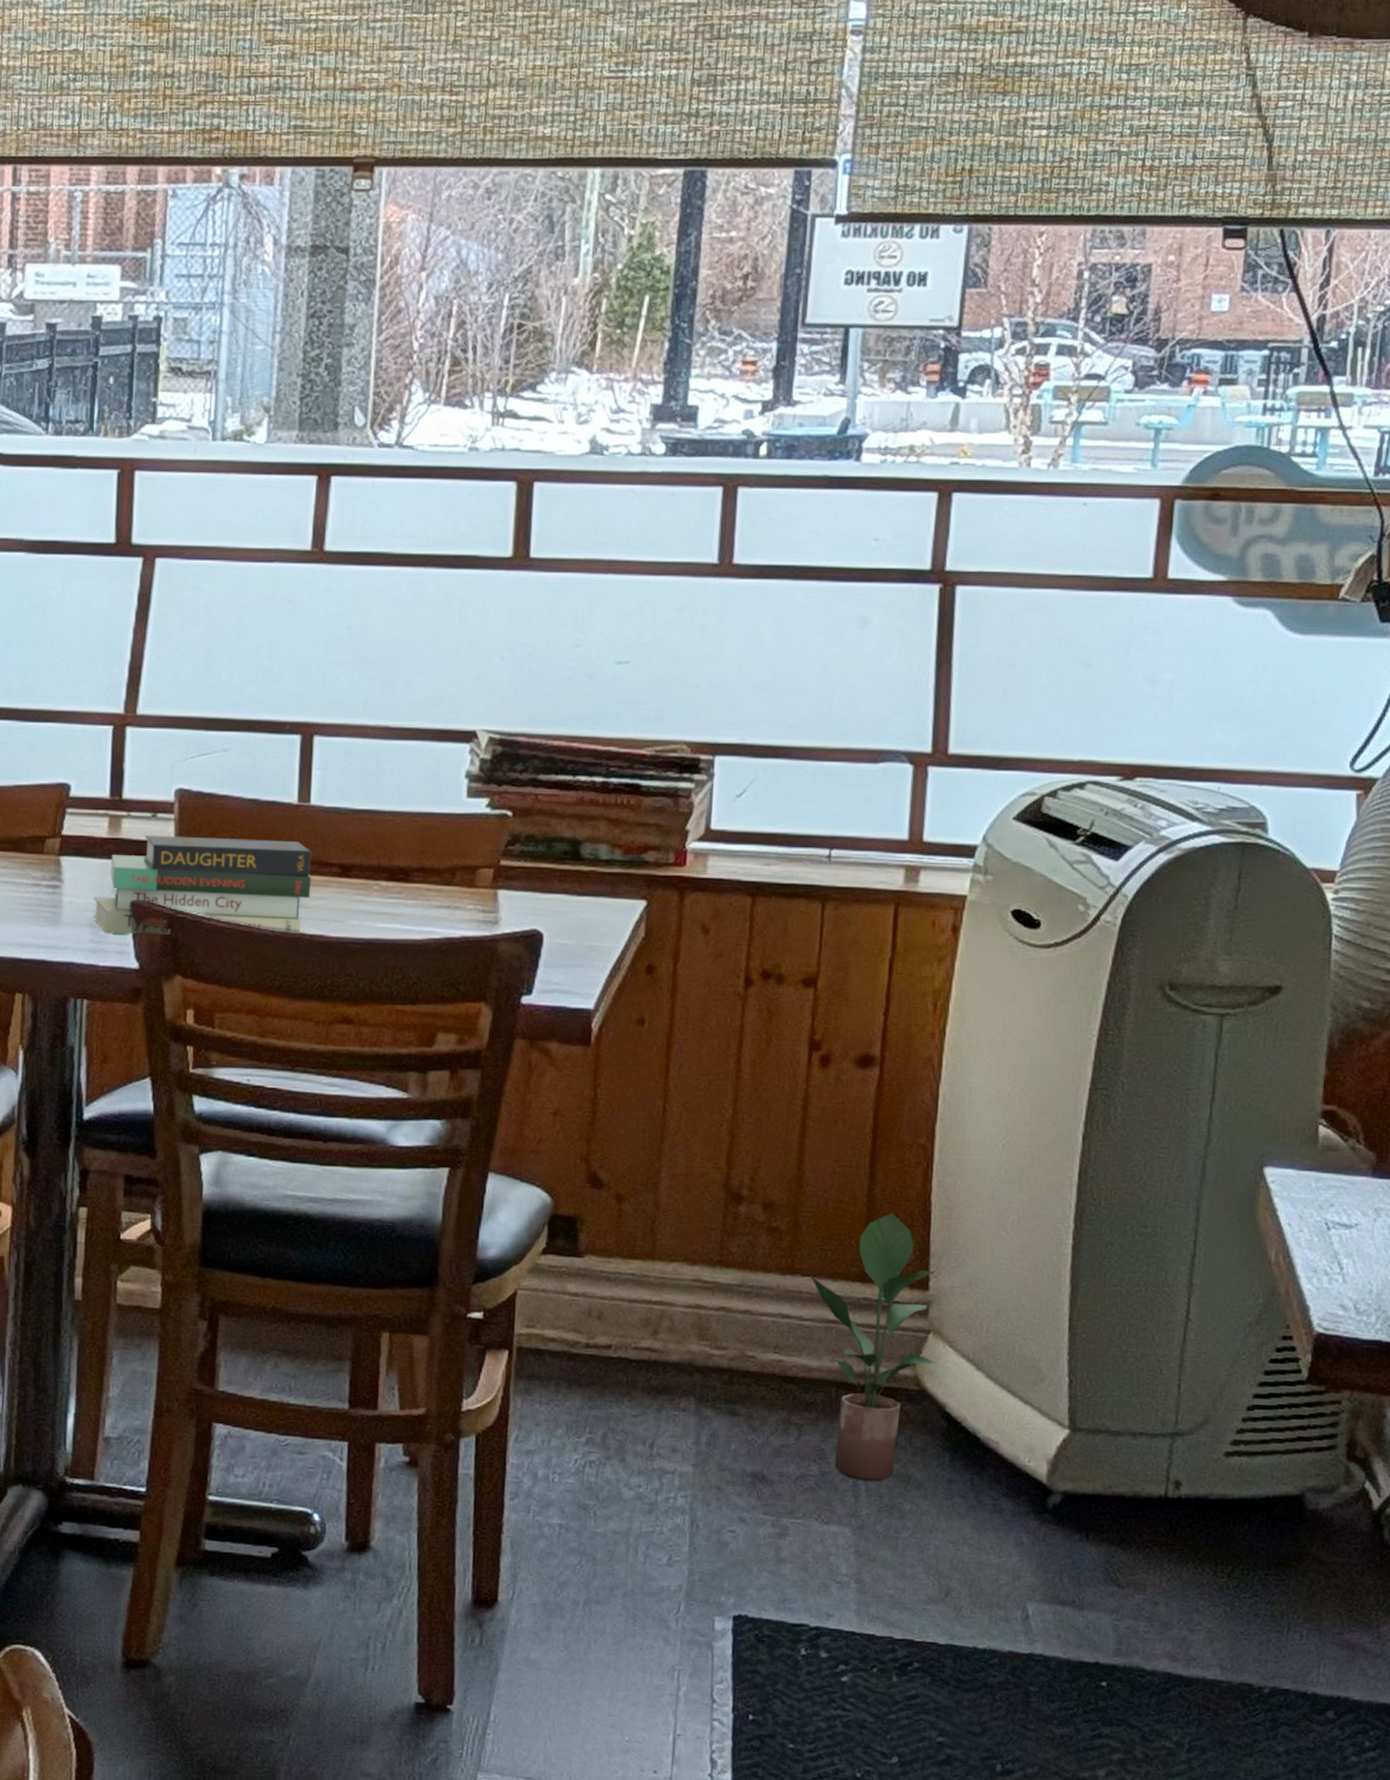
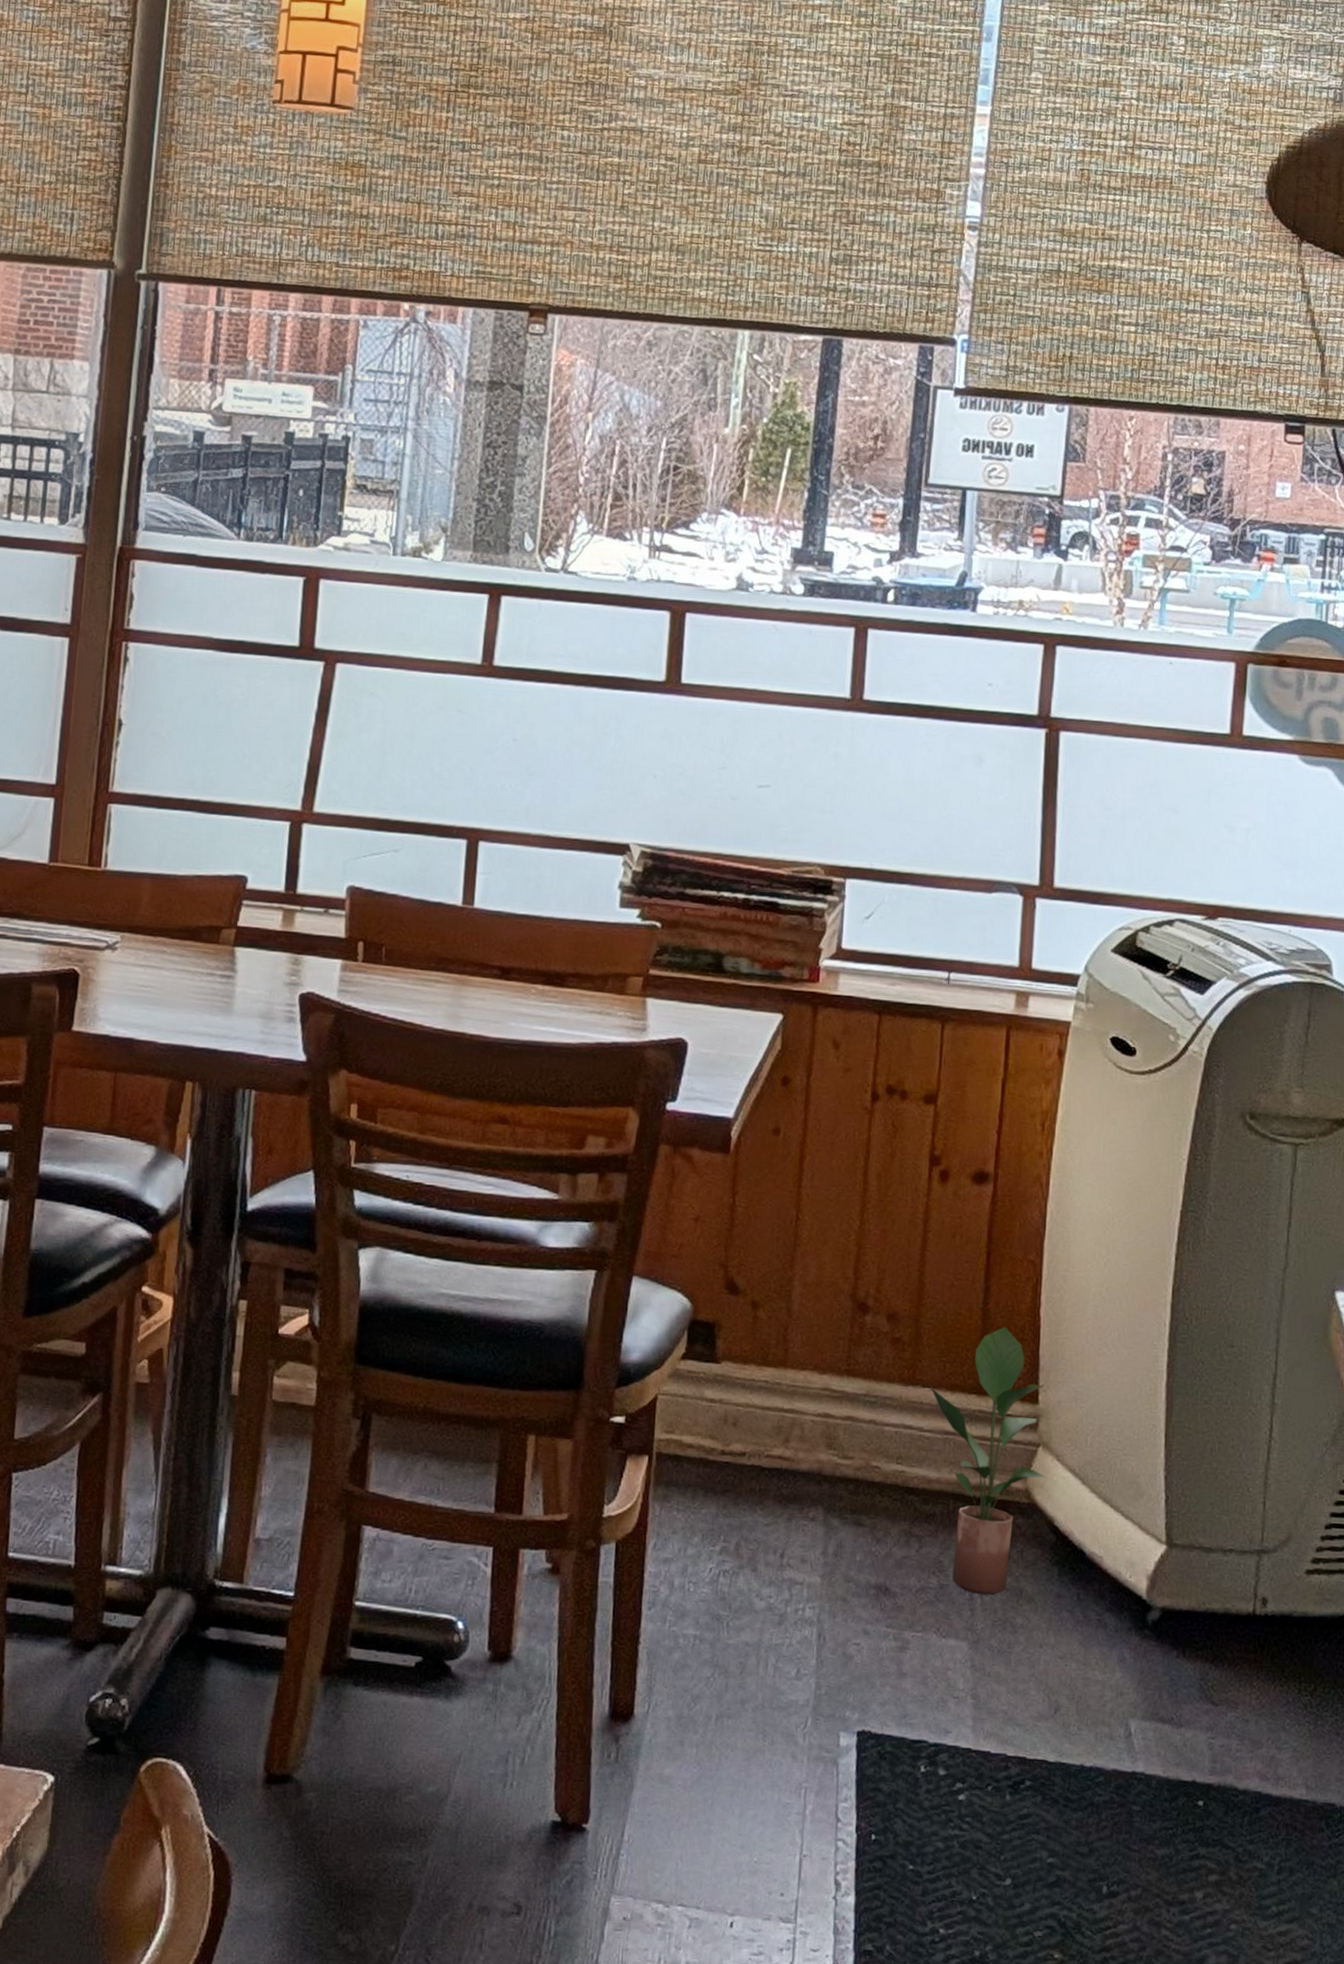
books: present [92,835,312,936] -> none [263,930,474,1033]

